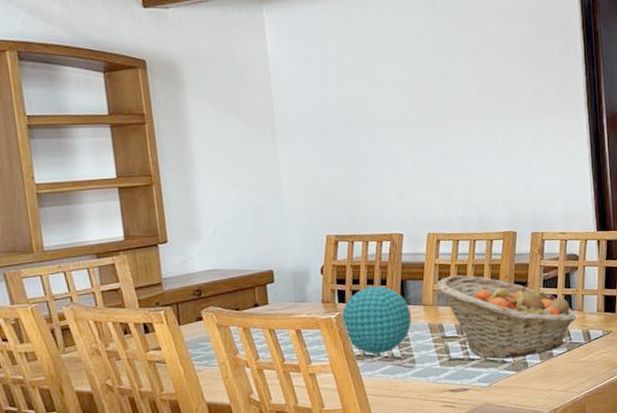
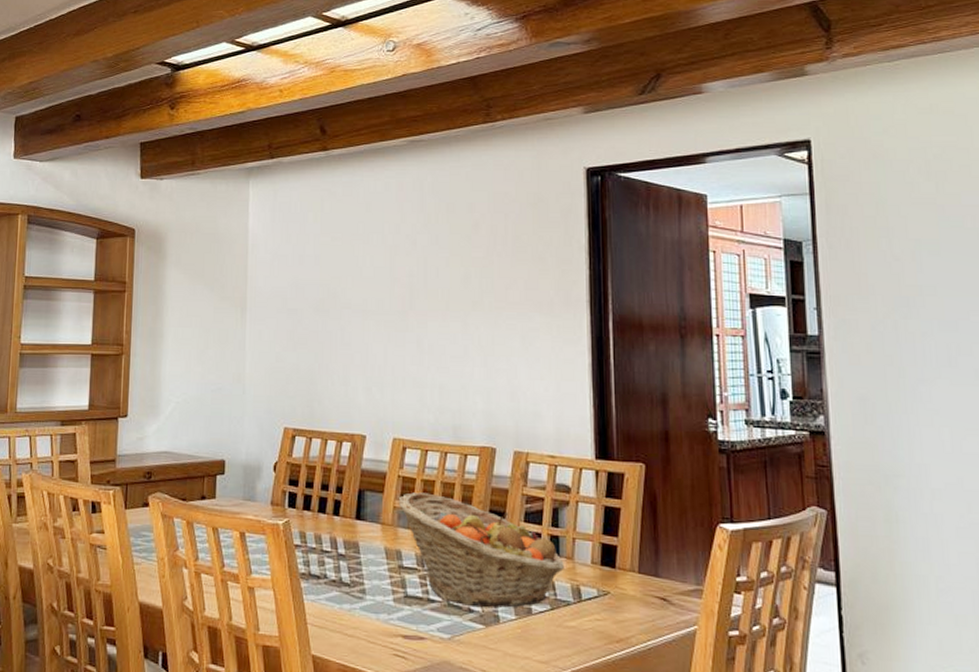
decorative ball: present [340,286,412,354] -> none [288,493,366,576]

